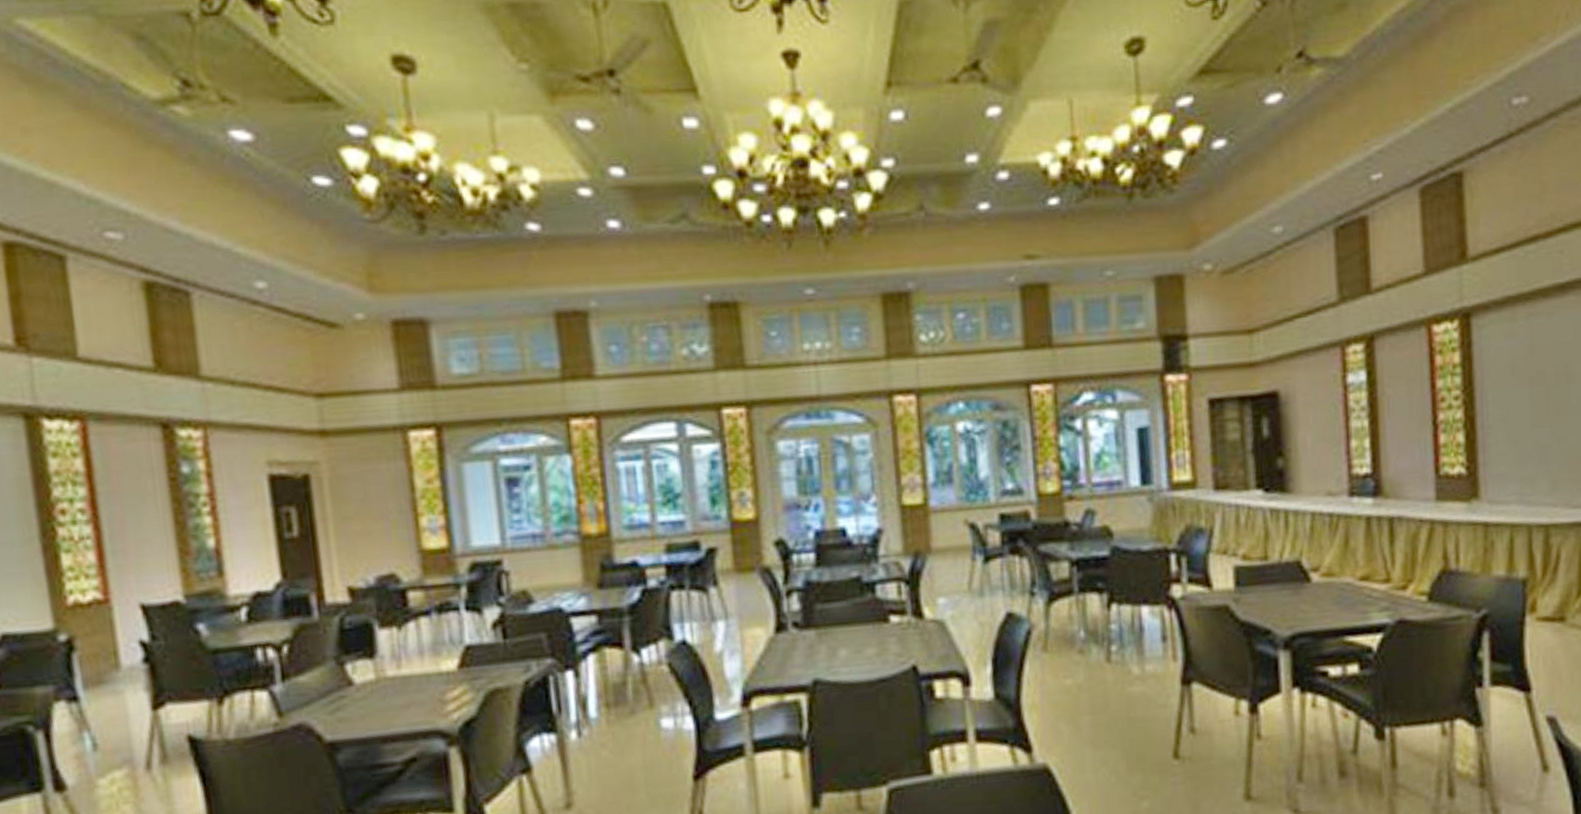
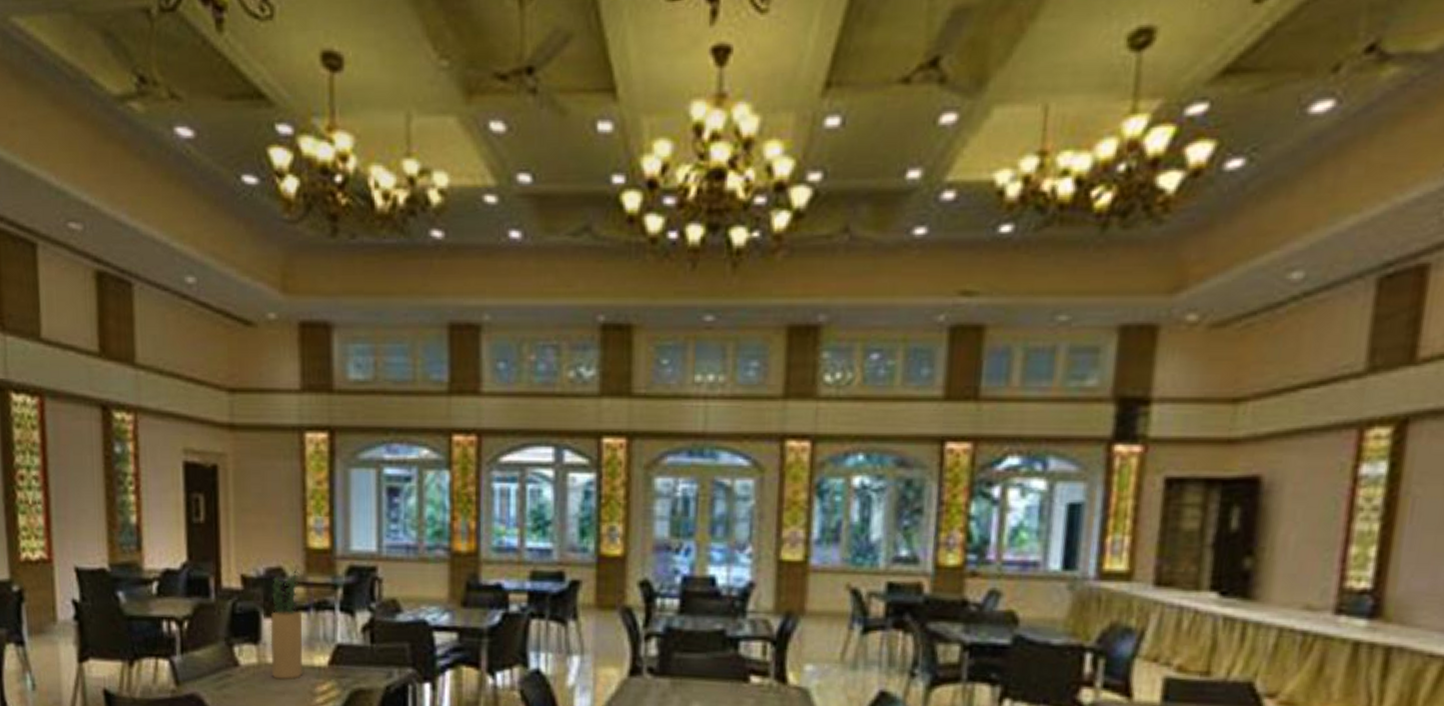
vase: none [385,570,430,693] -> present [270,566,303,680]

